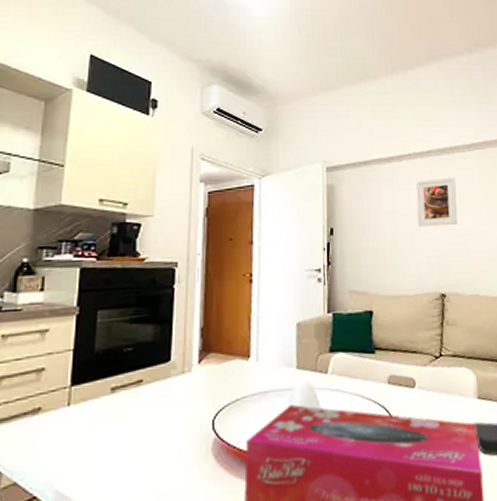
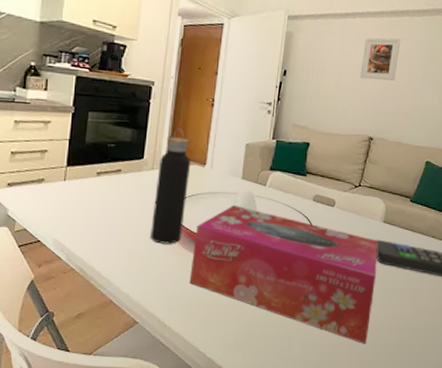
water bottle: none [187,315,232,474] -> present [150,128,191,244]

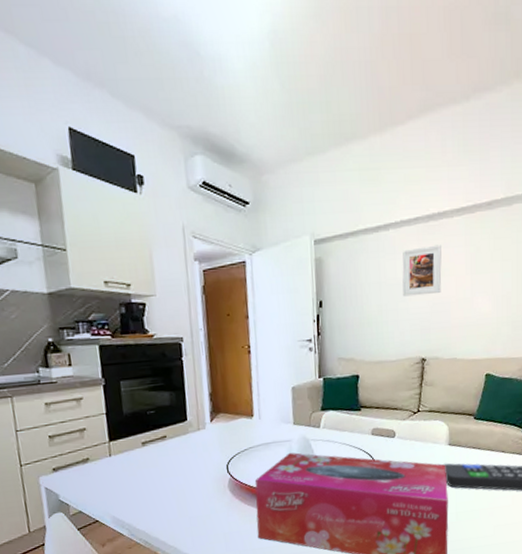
water bottle: present [150,128,191,244] -> none [204,382,242,504]

